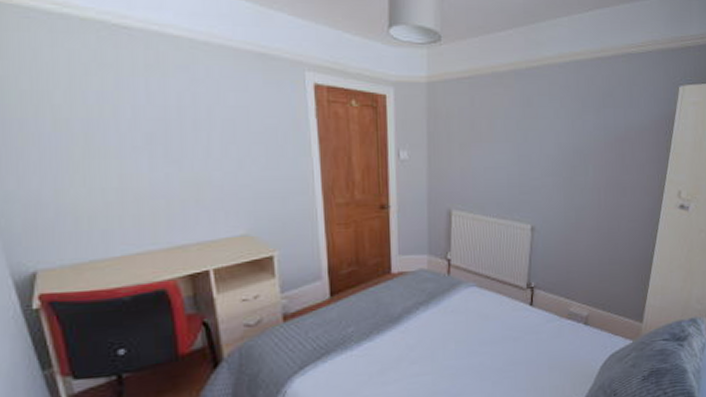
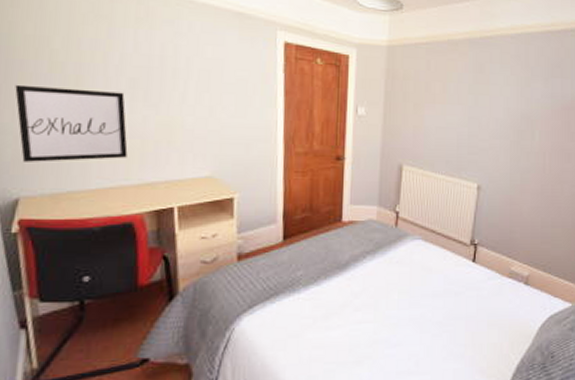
wall art: none [16,146,152,232] -> present [15,84,128,162]

